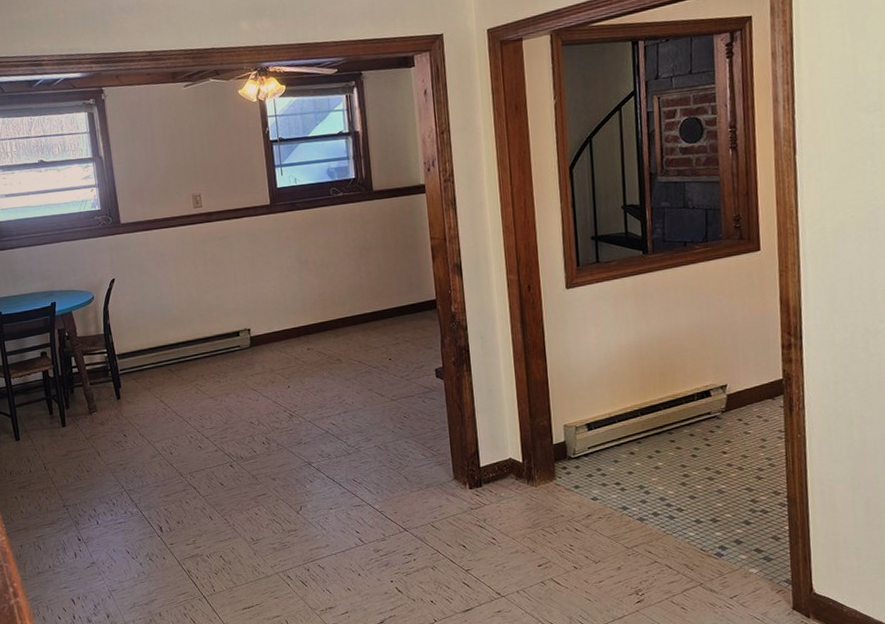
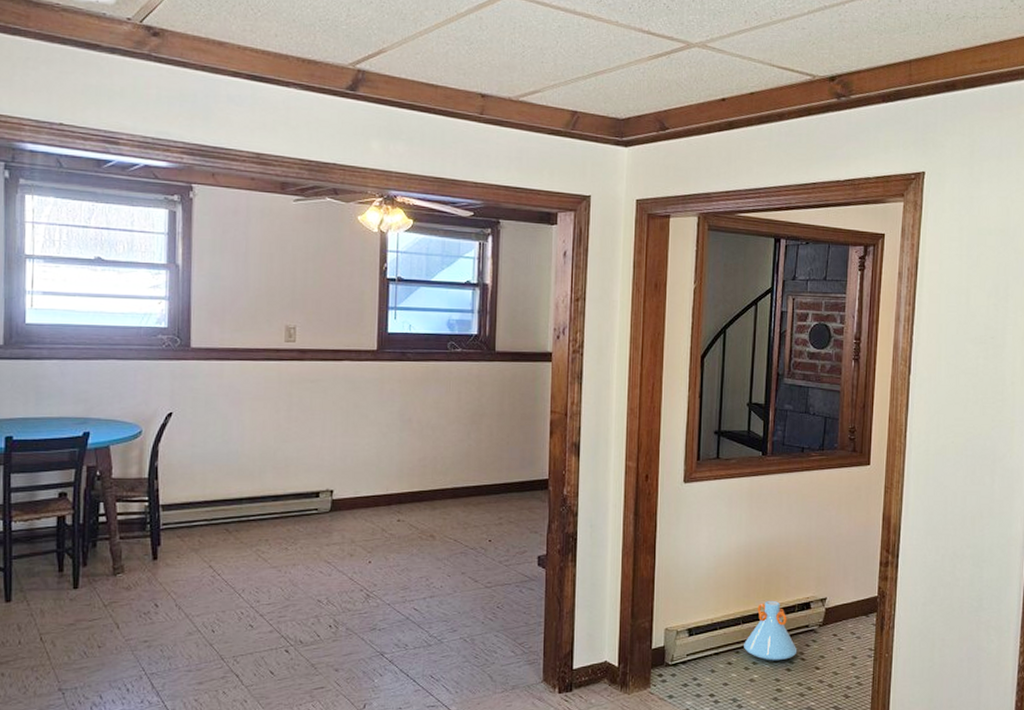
vase: none [645,391,701,449] -> present [744,600,798,661]

